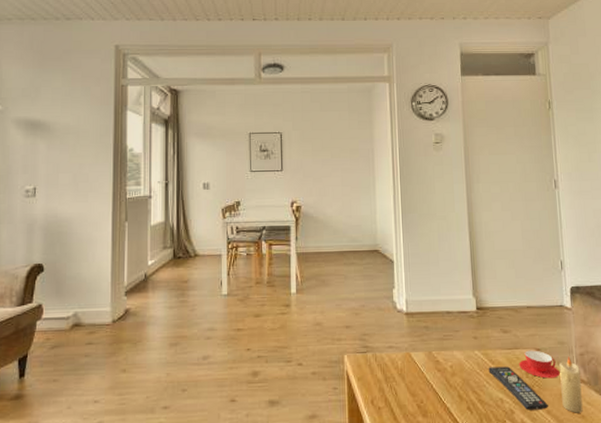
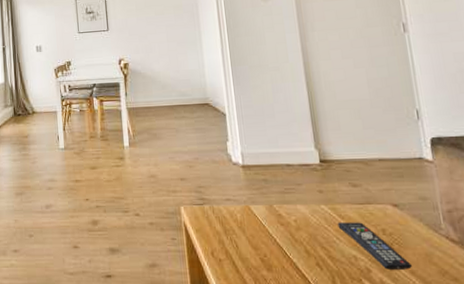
teacup: present [519,350,560,379] -> none [373,205,424,236]
candle: present [559,356,583,413] -> none [422,213,456,275]

